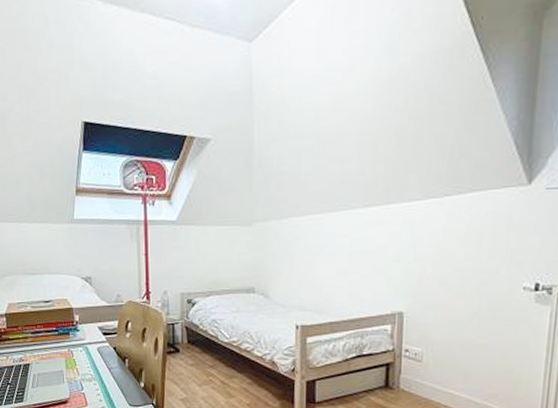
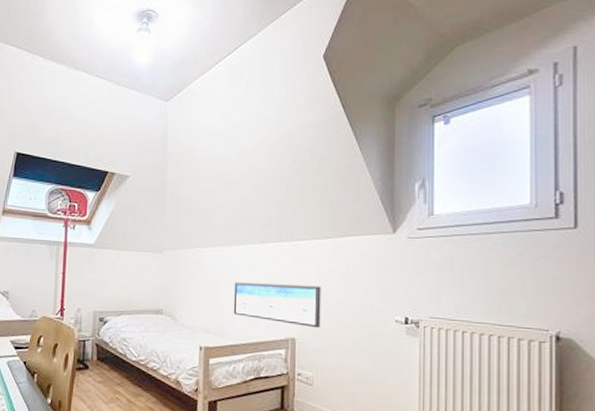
wall art: none [333,252,436,300] -> present [233,282,321,328]

